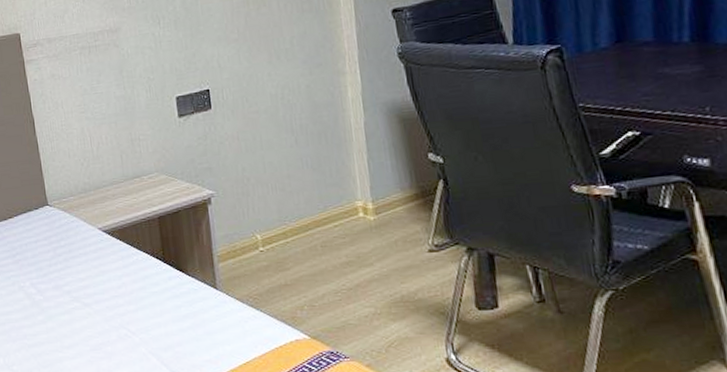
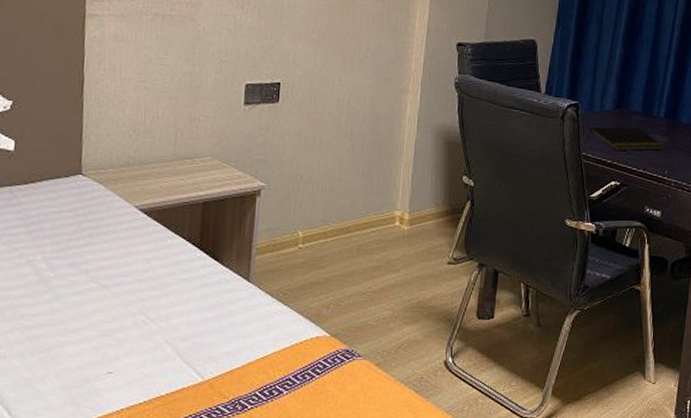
notepad: none [582,61,699,95] -> present [587,127,665,151]

